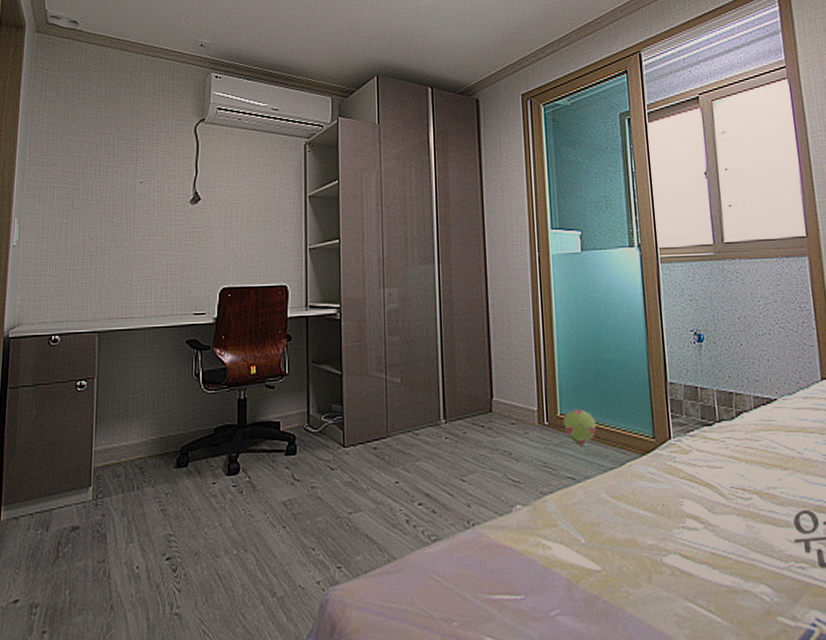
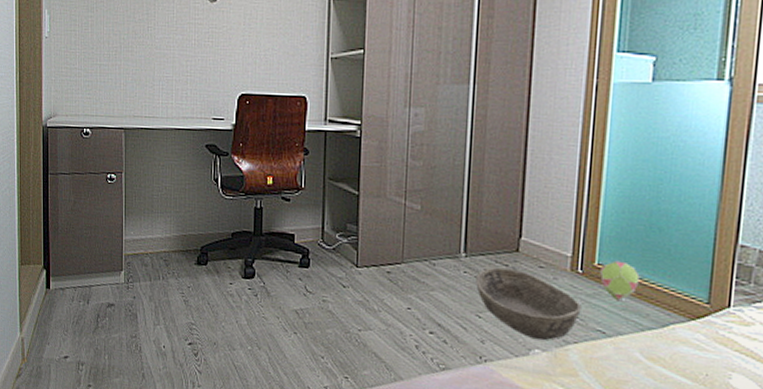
basket: none [457,429,552,496] -> present [475,267,581,341]

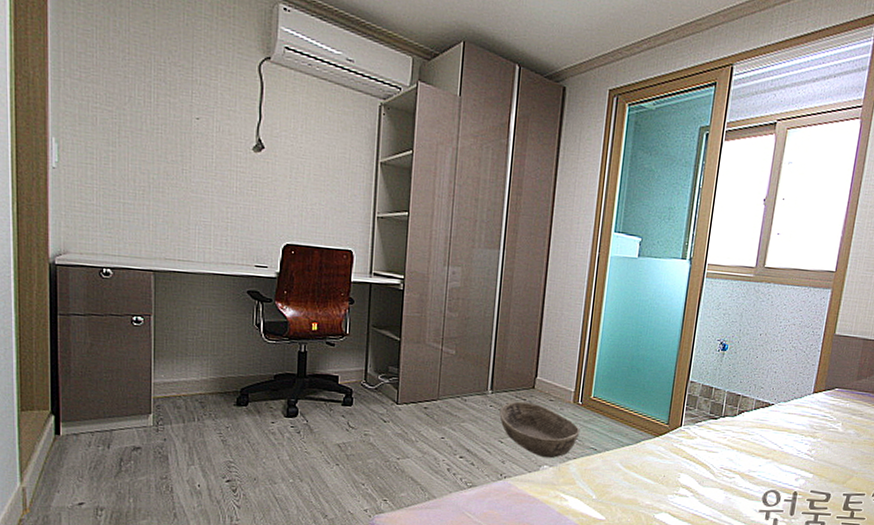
ball: present [600,260,640,302] -> none [595,394,623,425]

